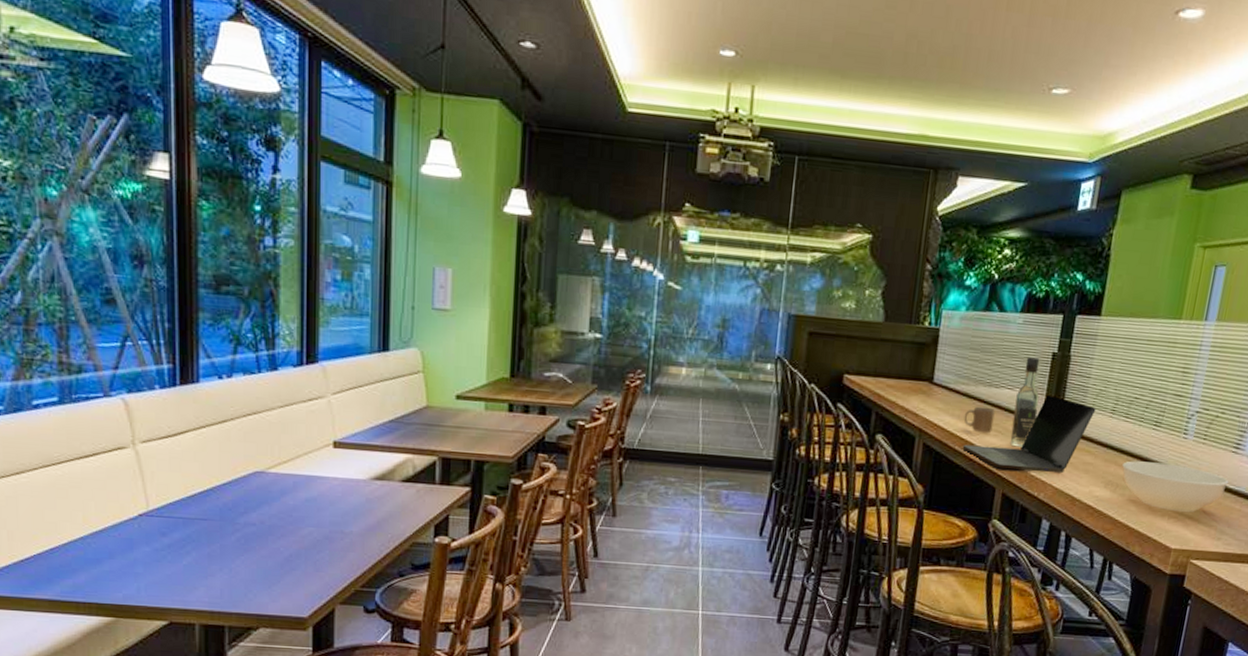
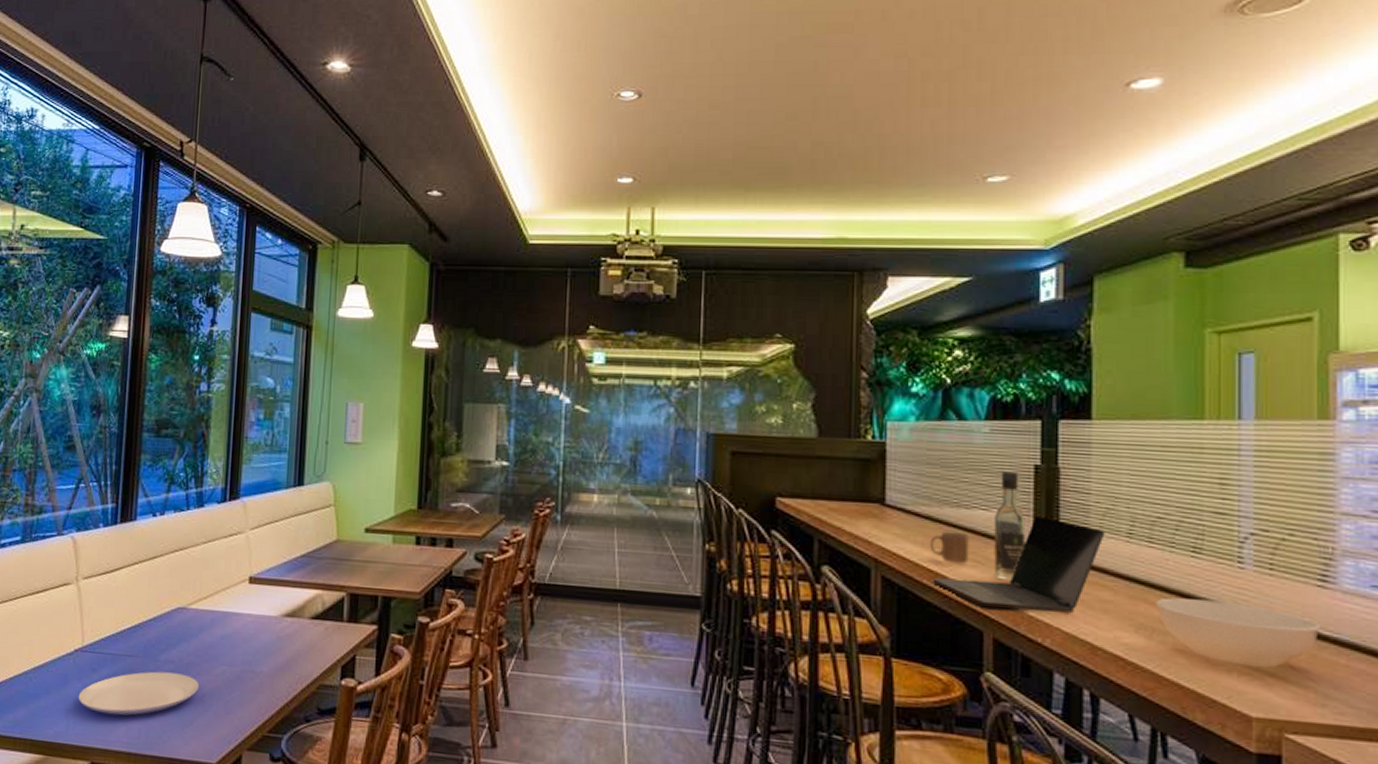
plate: none [148,534,285,578] -> present [78,671,200,716]

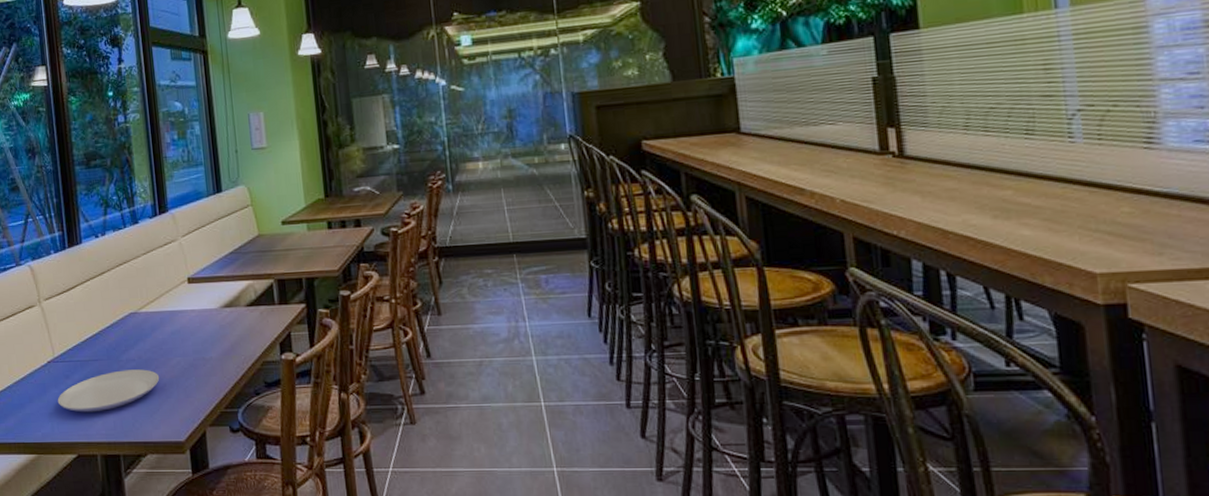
cup: present [930,531,969,564] -> none [785,147,823,176]
laptop: present [932,515,1105,614] -> none [792,122,944,211]
bottle: present [994,471,1026,581] -> none [841,86,872,185]
bowl: present [1156,598,1321,669] -> none [997,174,1152,229]

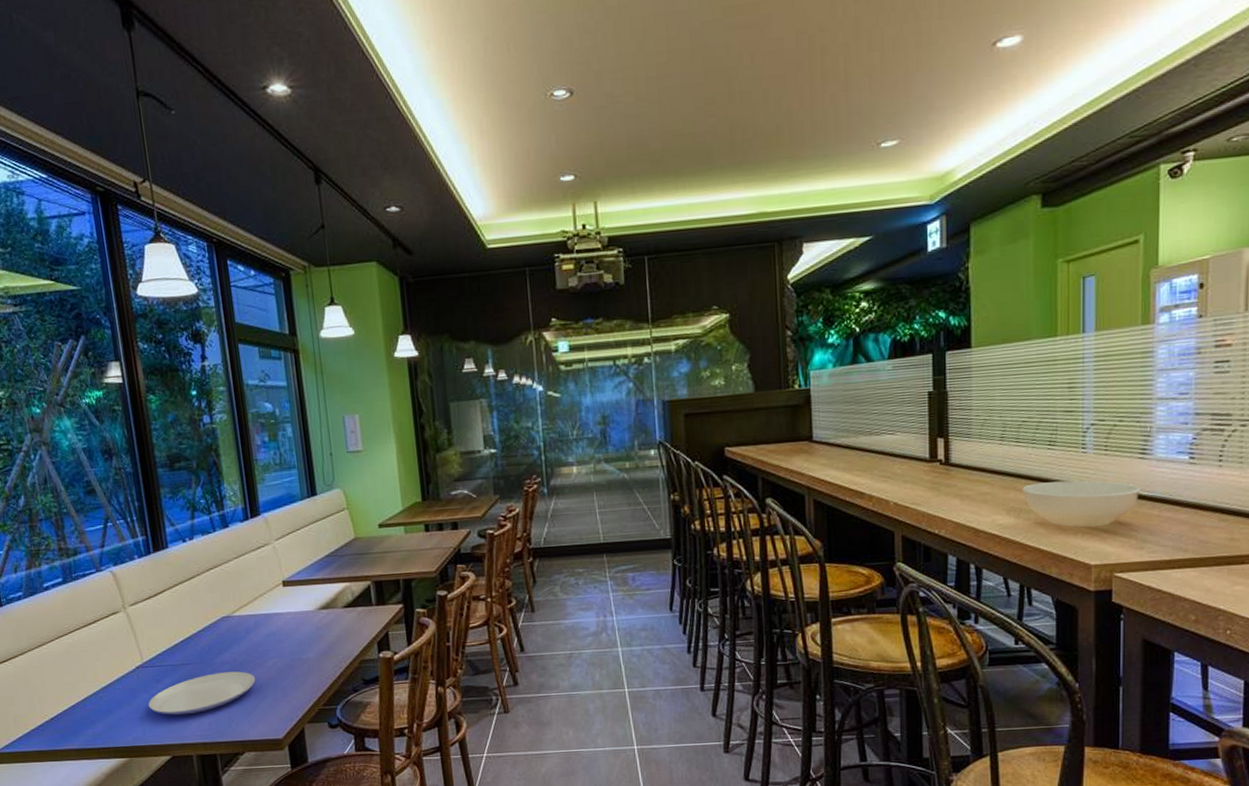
bowl: none [997,174,1152,229] -> present [1022,480,1141,528]

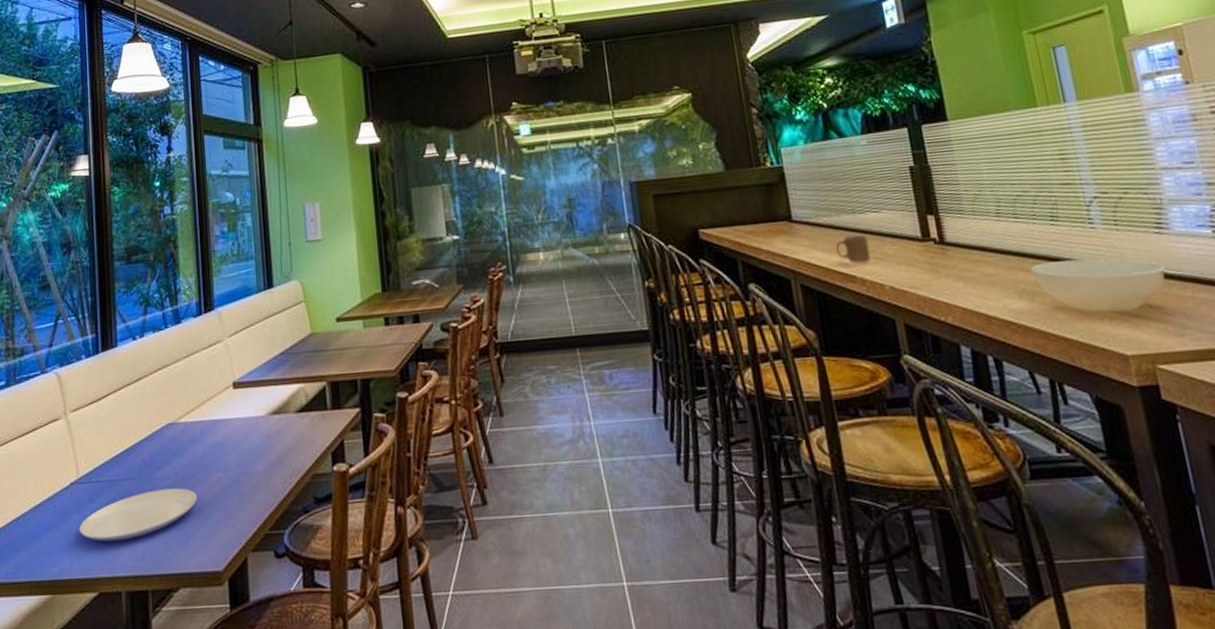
cup: none [849,455,880,482] -> present [835,235,871,264]

